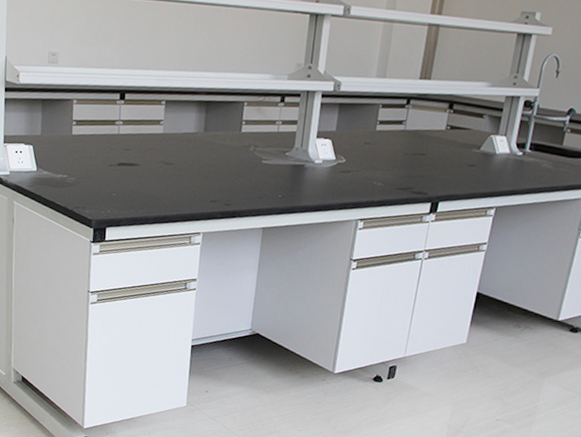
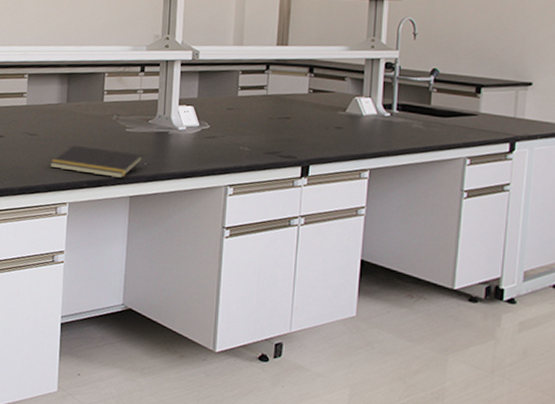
notepad: none [185,175,279,210] -> present [50,145,145,178]

